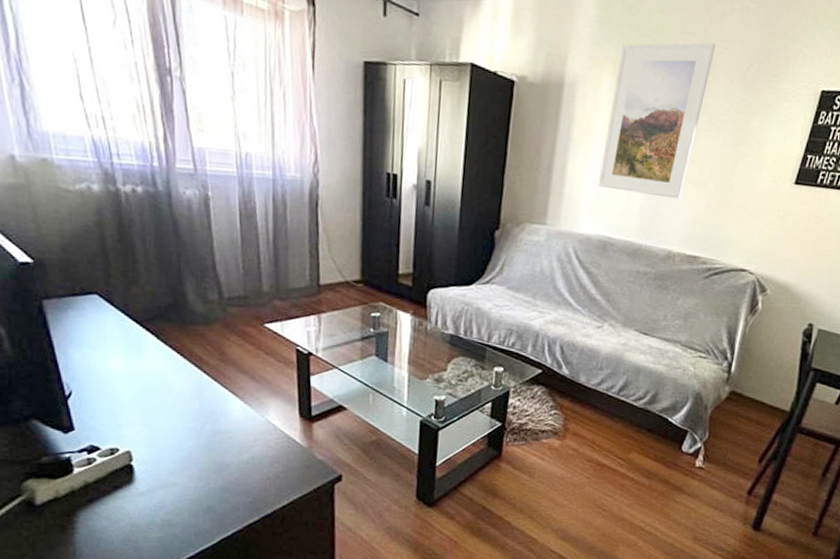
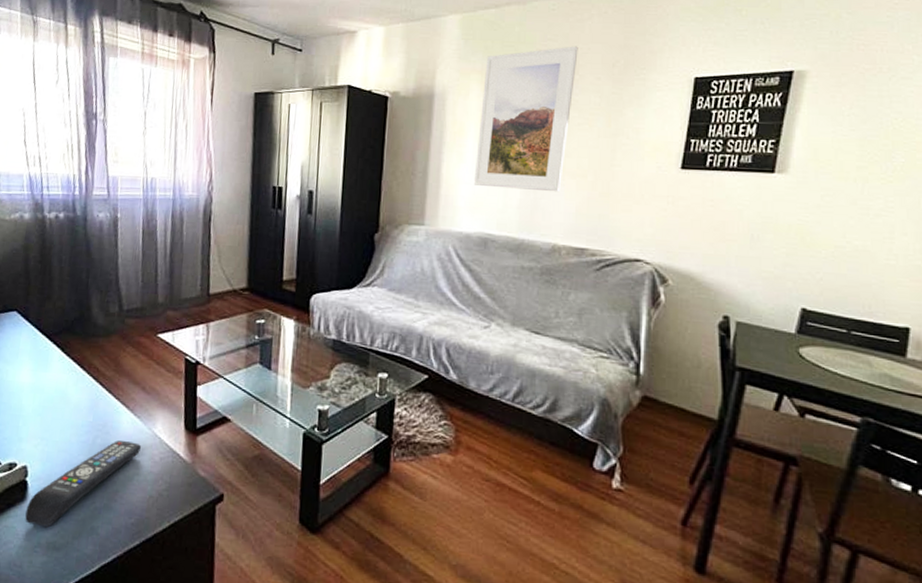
remote control: none [135,427,255,507] -> present [25,441,142,528]

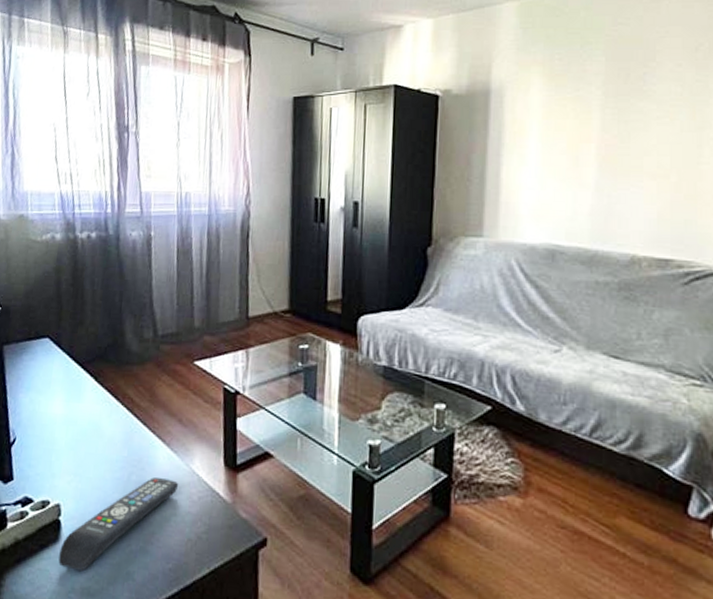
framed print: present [473,46,578,192] -> none [537,29,654,196]

